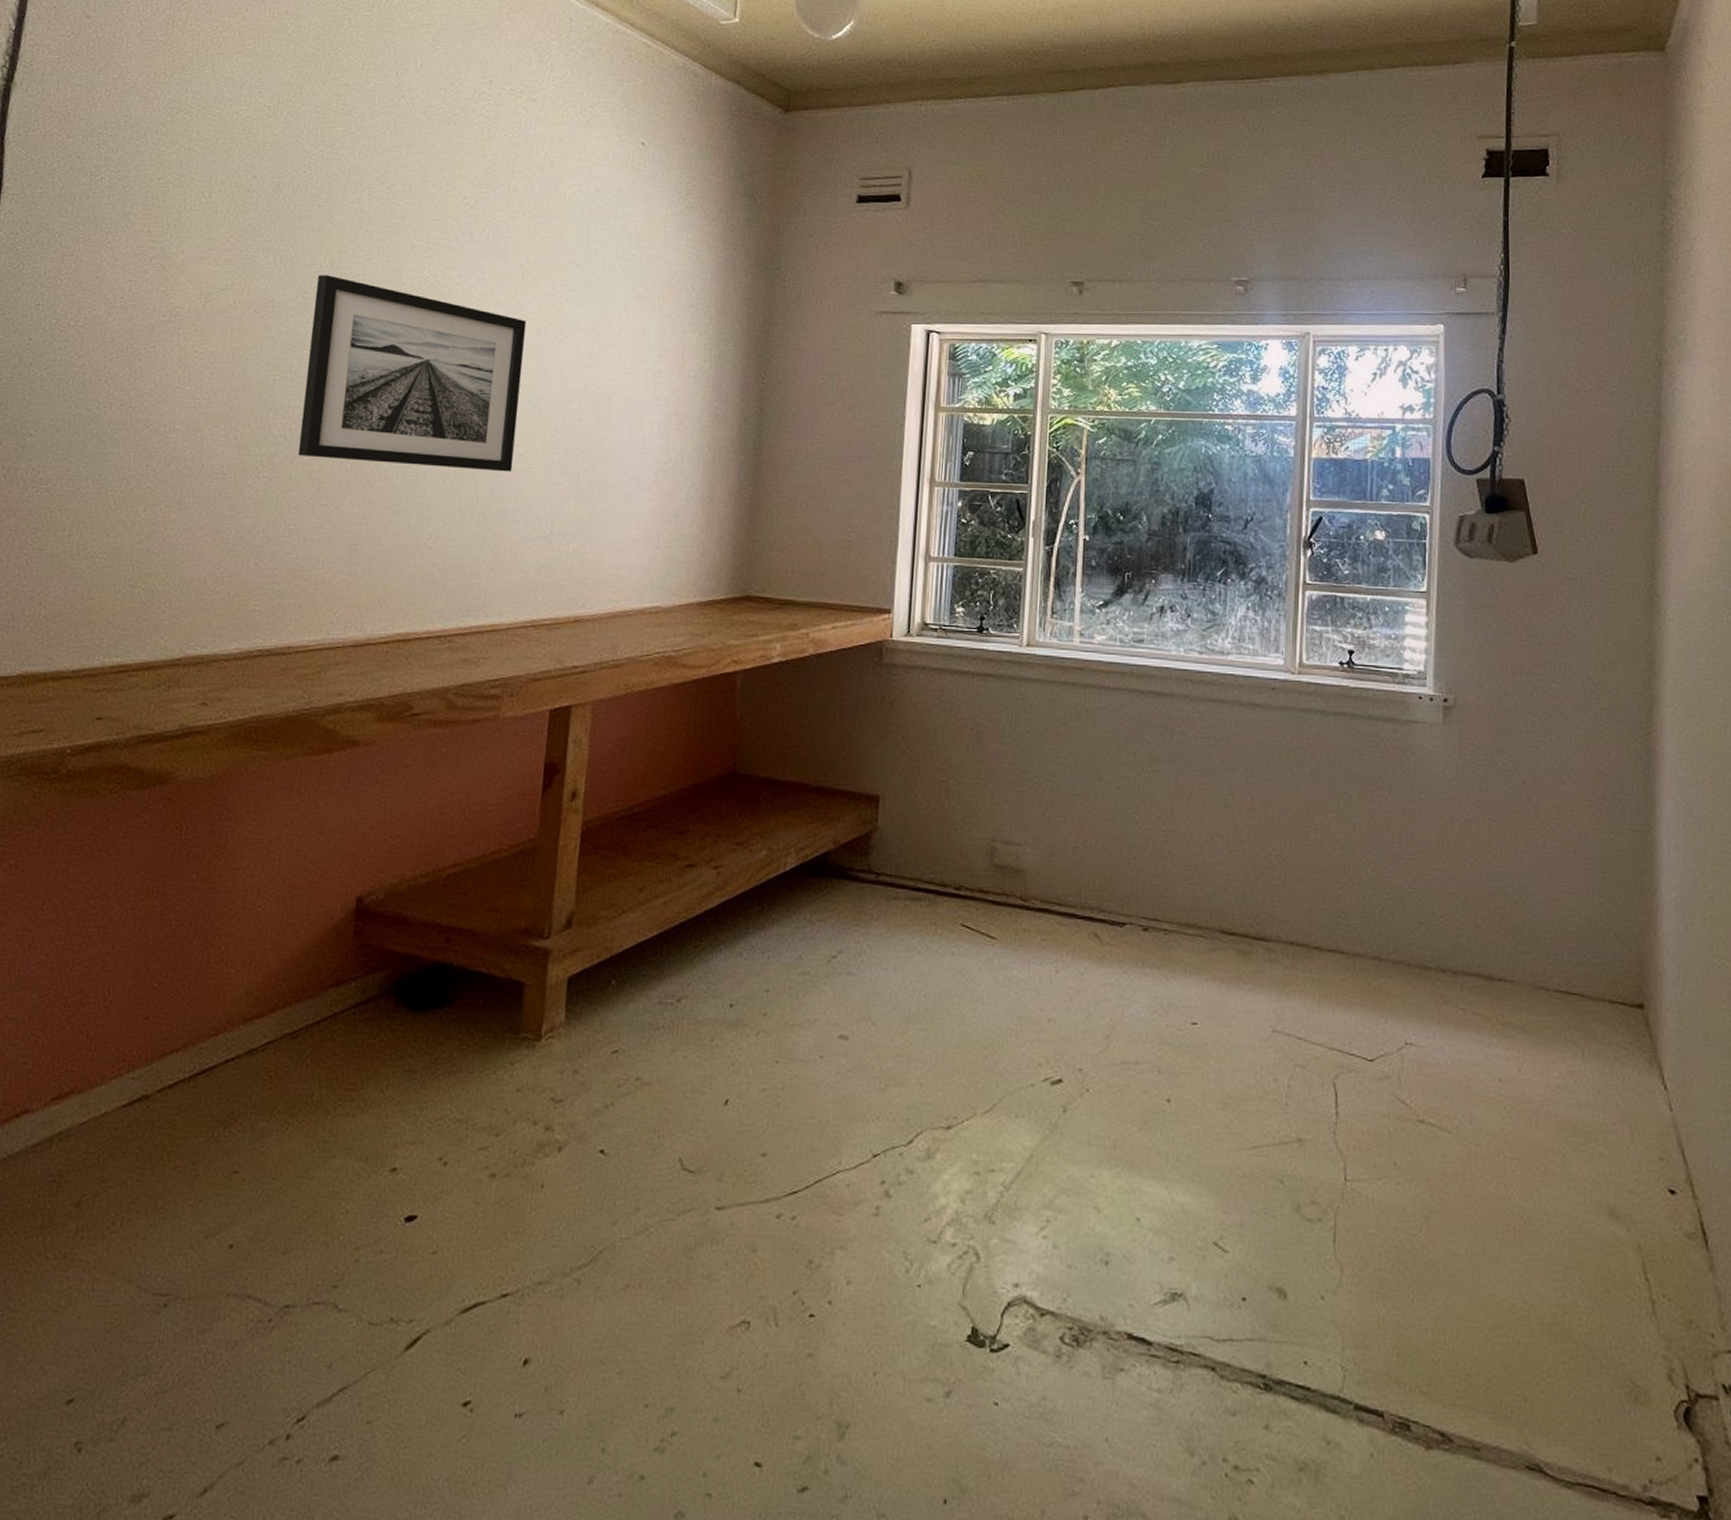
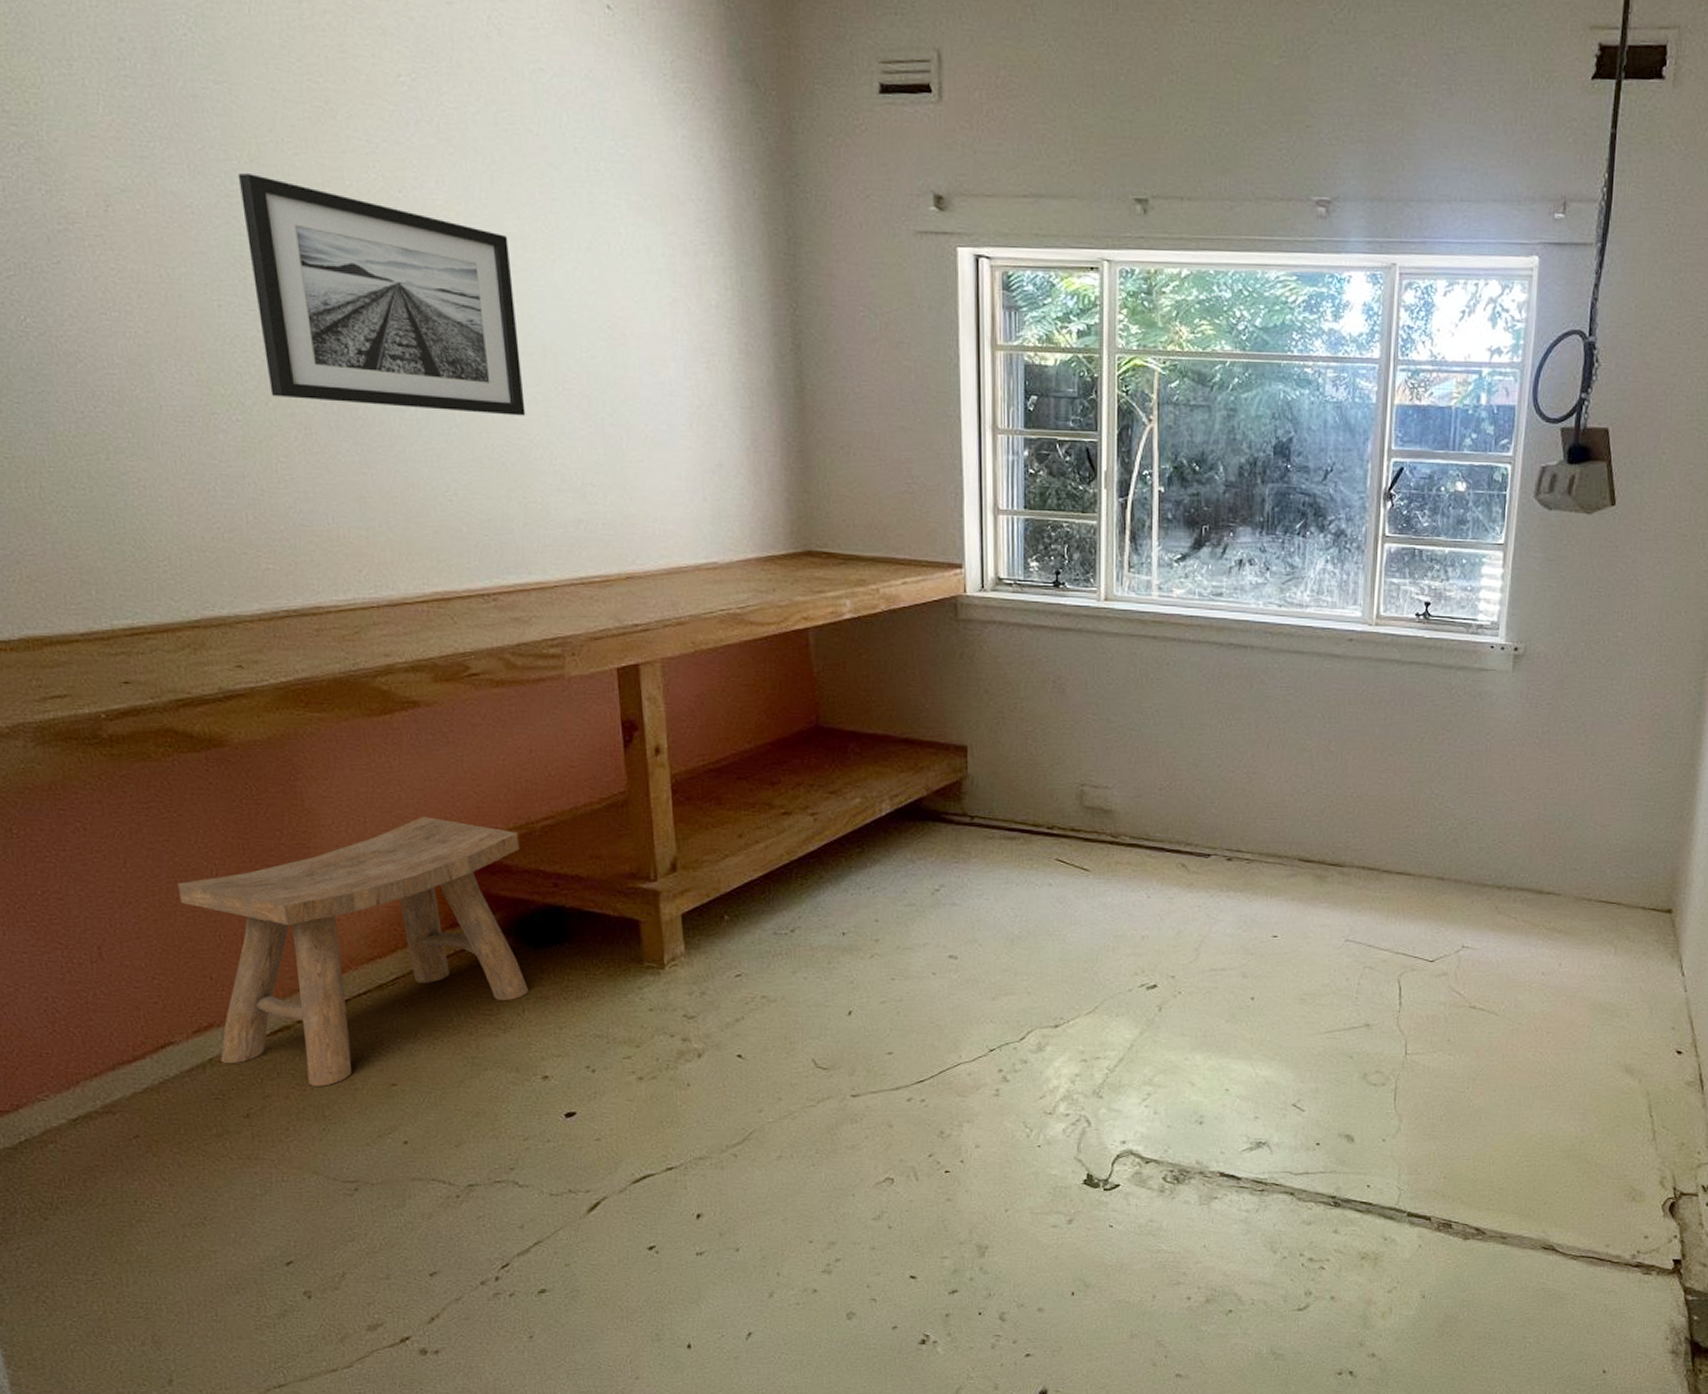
stool: none [70,860,424,1171] -> present [178,816,528,1086]

